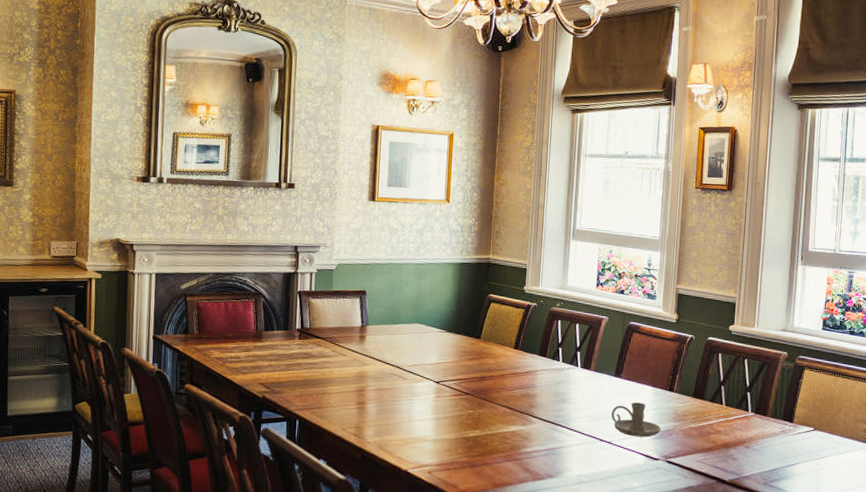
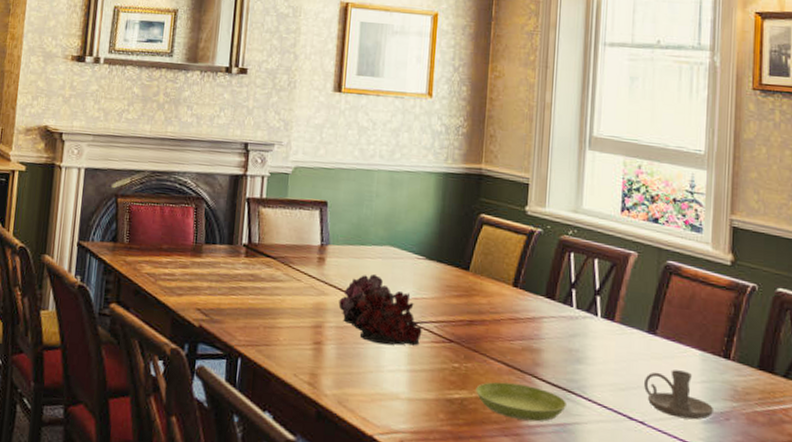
flower arrangement: none [377,347,444,400] -> present [338,274,422,346]
saucer: none [486,421,554,449] -> present [476,381,566,422]

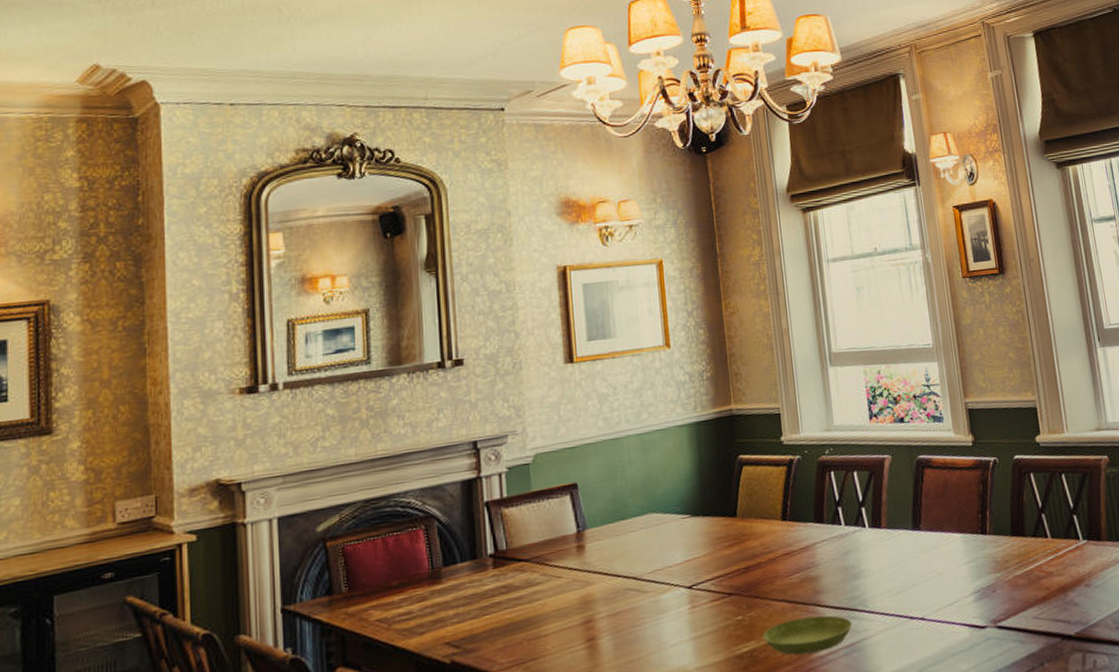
flower arrangement: present [338,274,422,346] -> none [606,547,700,621]
candle holder: present [644,370,715,420] -> none [917,556,982,604]

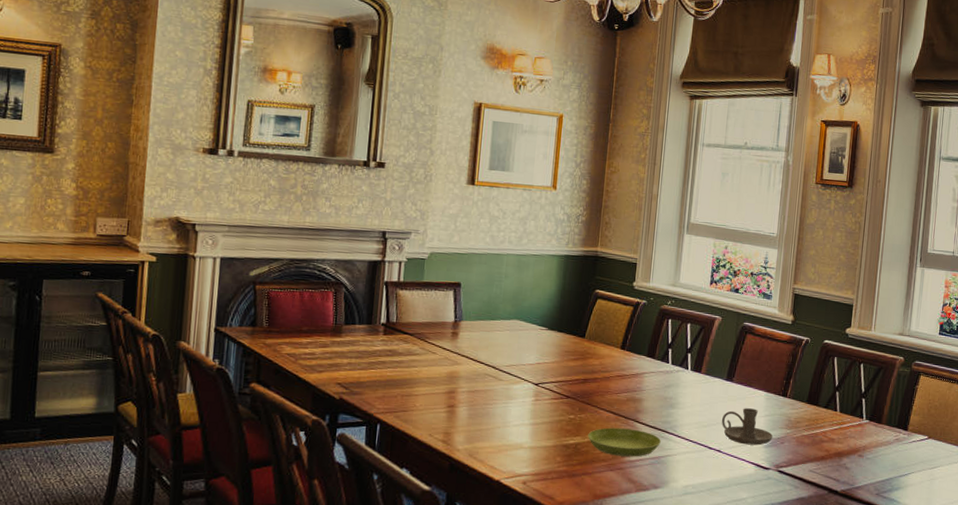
candle holder: none [917,556,982,604] -> present [722,408,773,446]

